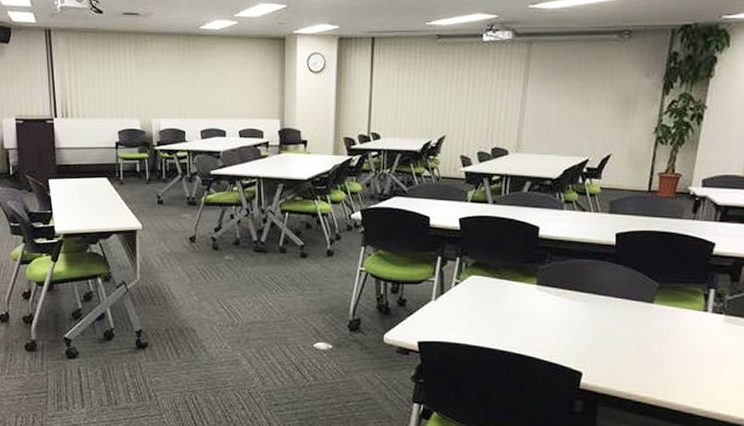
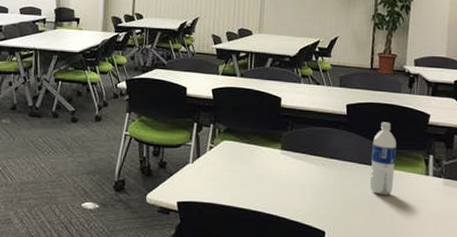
water bottle: none [636,252,672,334] -> present [369,122,397,195]

